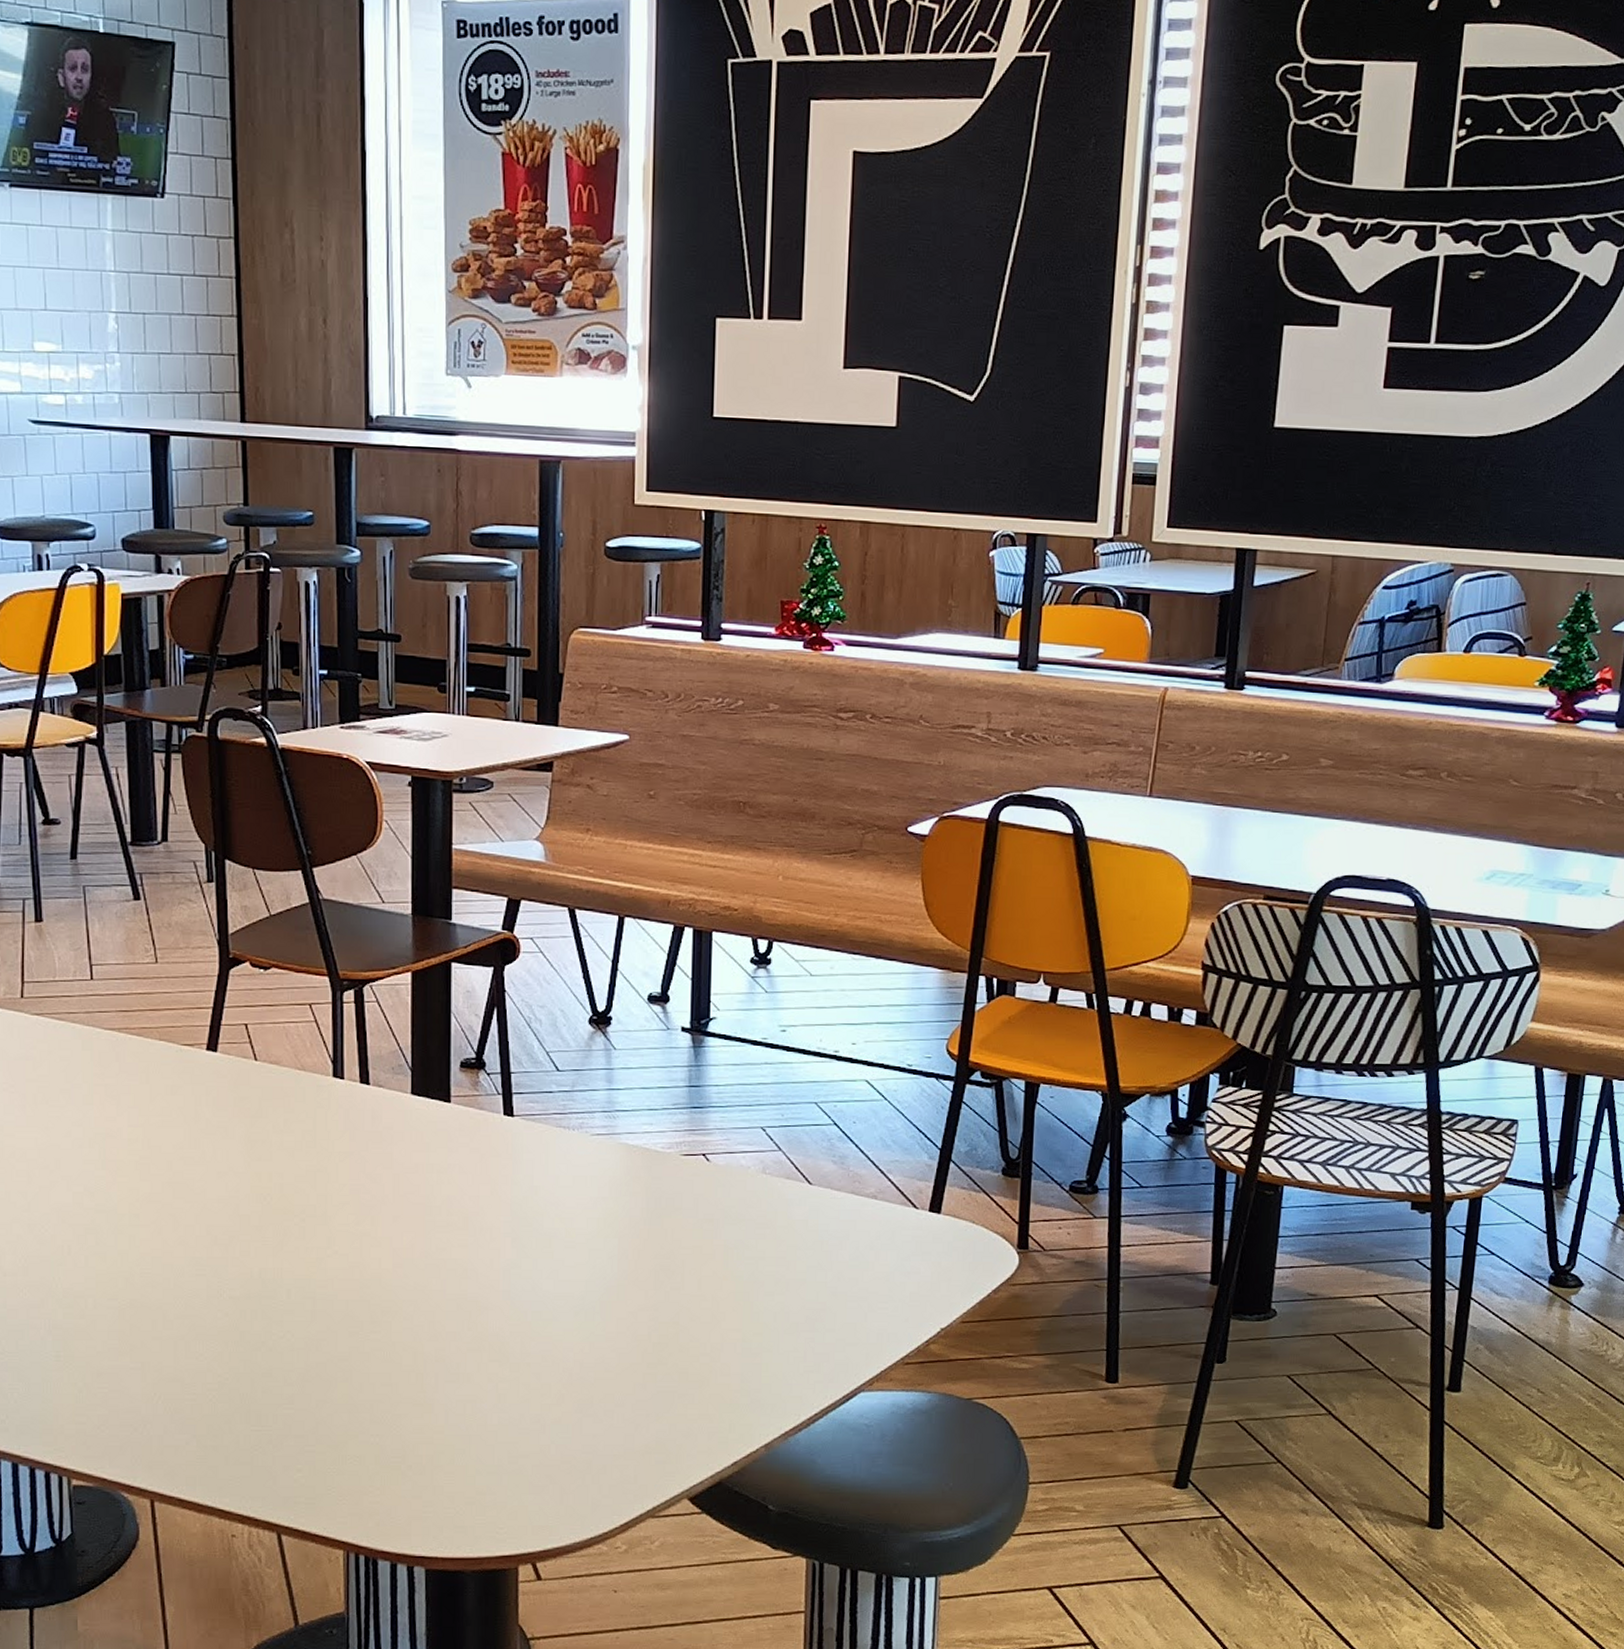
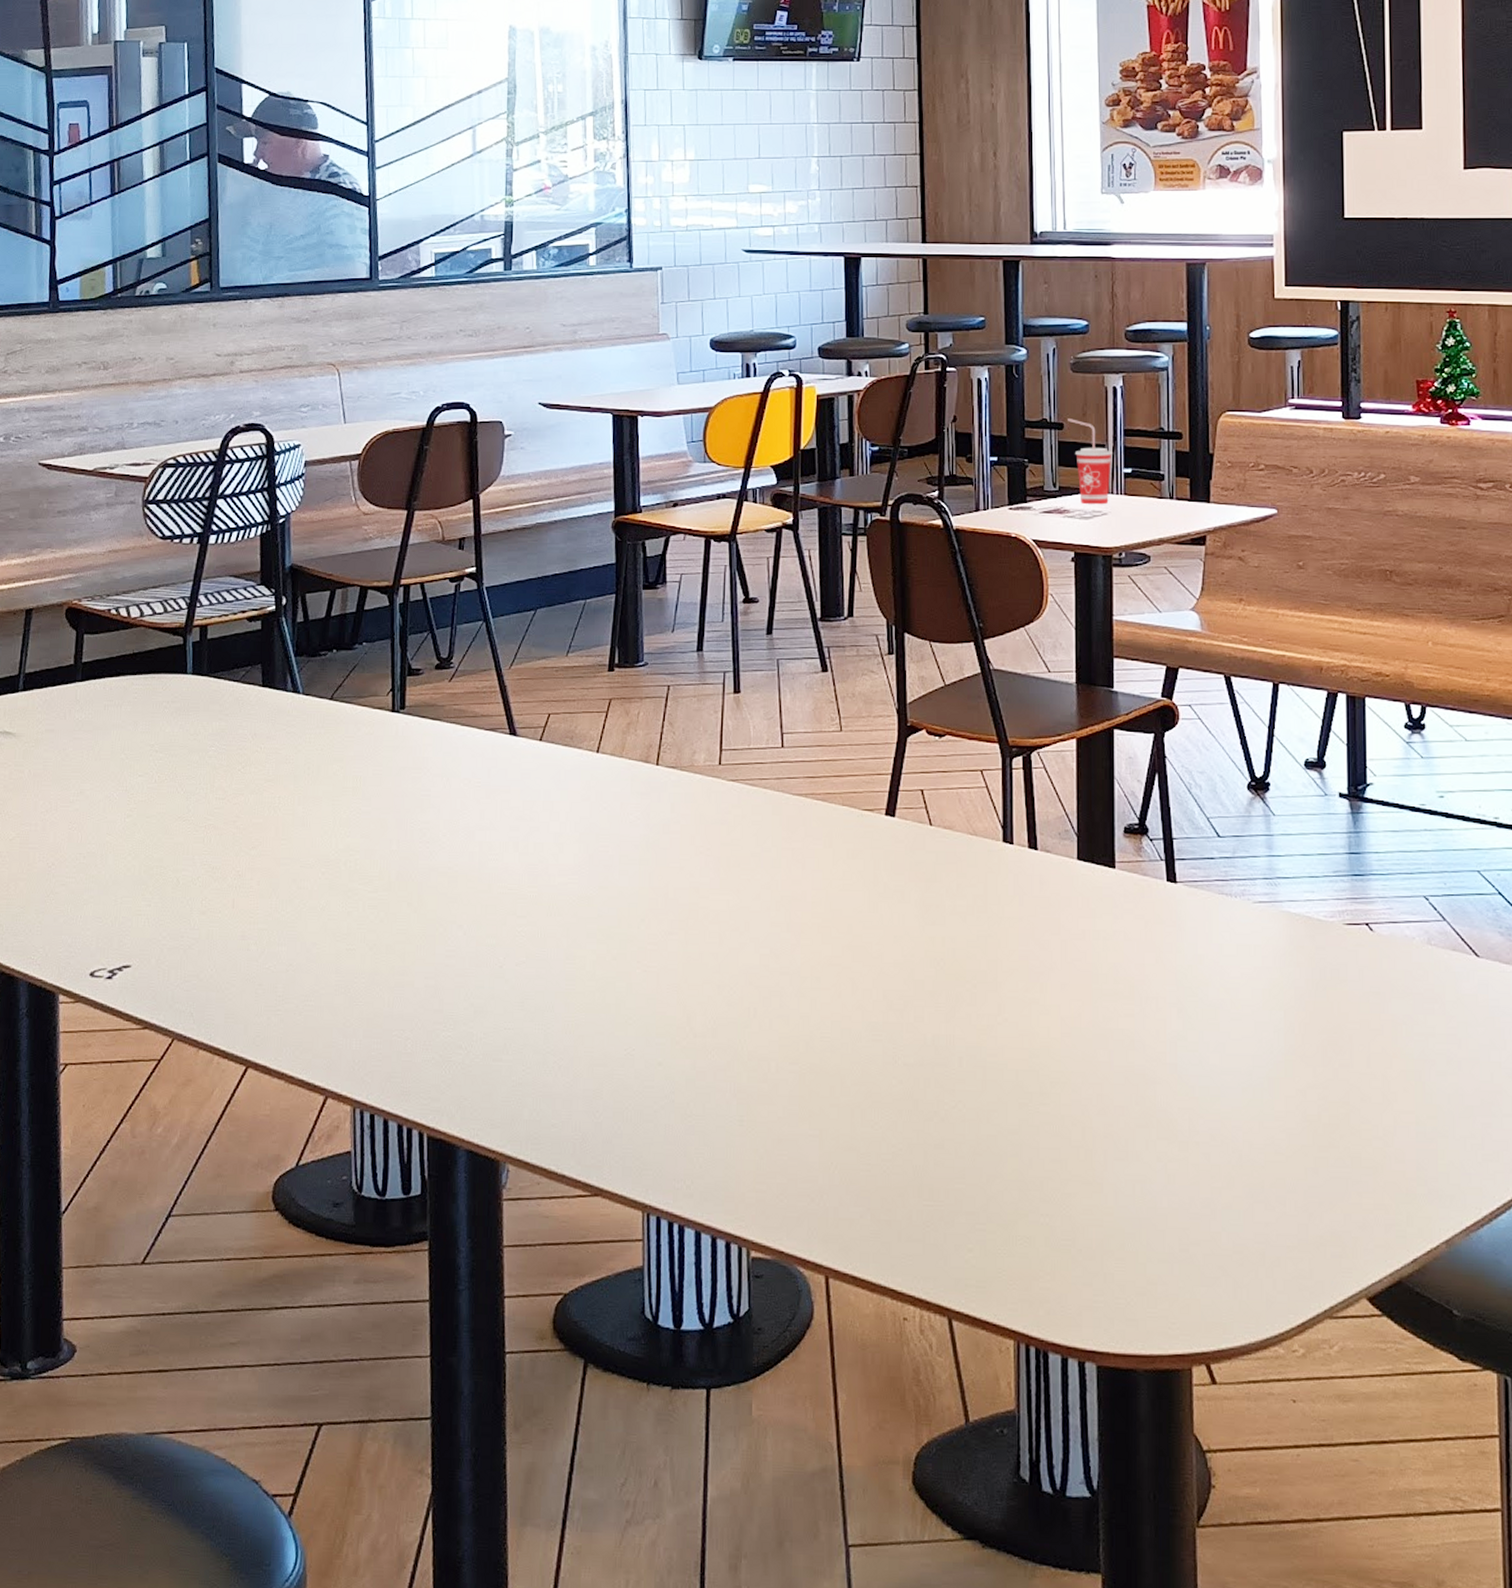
beverage cup: none [406,630,454,726] -> present [1068,419,1113,505]

